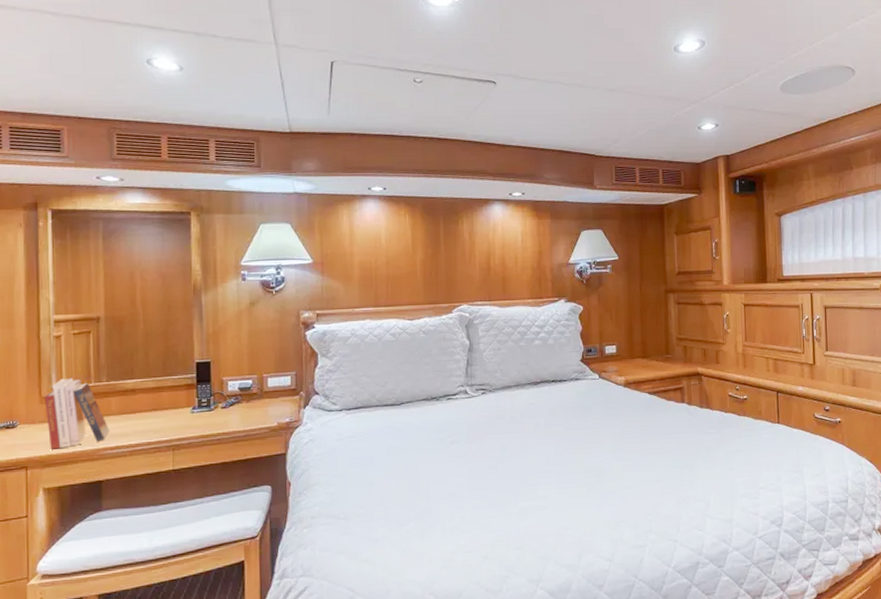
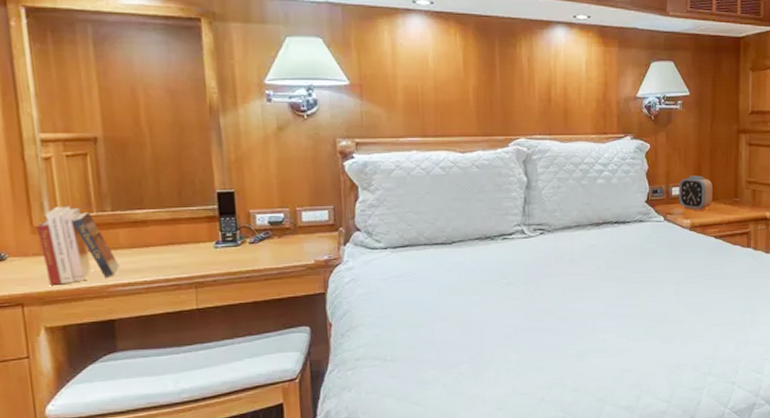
alarm clock: none [611,334,645,369] -> present [678,175,713,211]

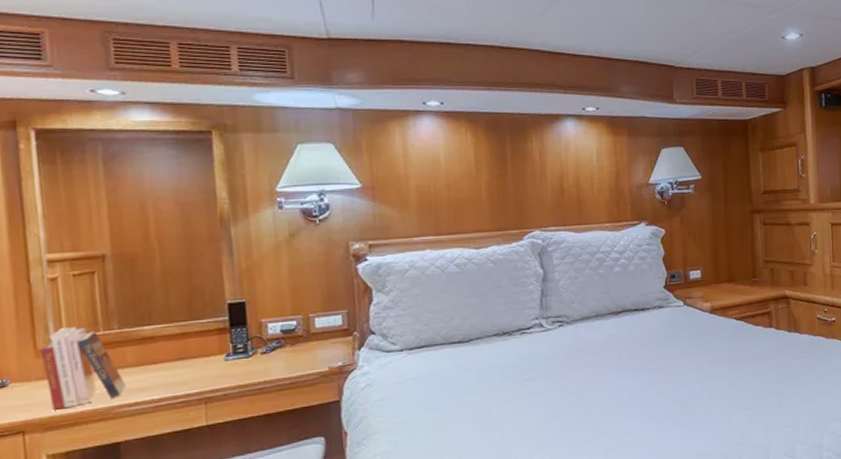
alarm clock: present [678,175,713,211] -> none [696,257,731,294]

